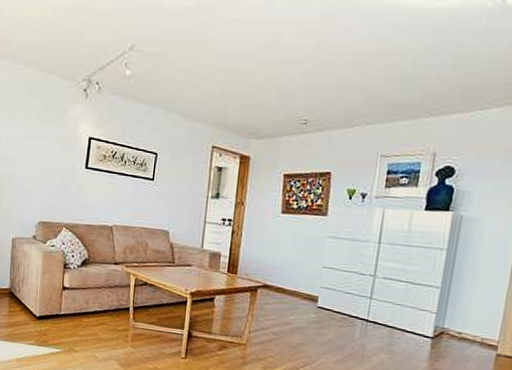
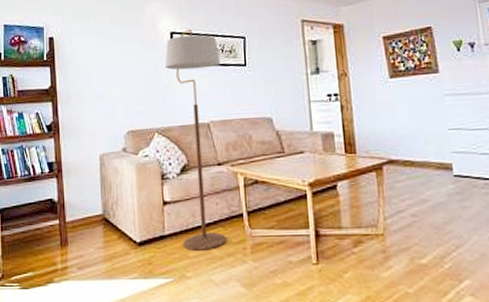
floor lamp: none [74,137,131,333] -> present [165,29,227,251]

